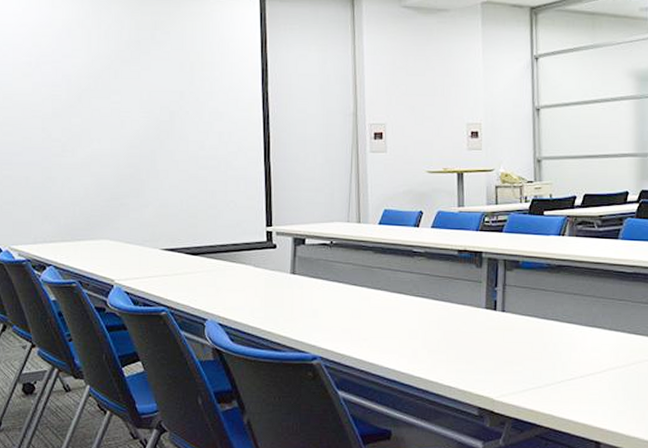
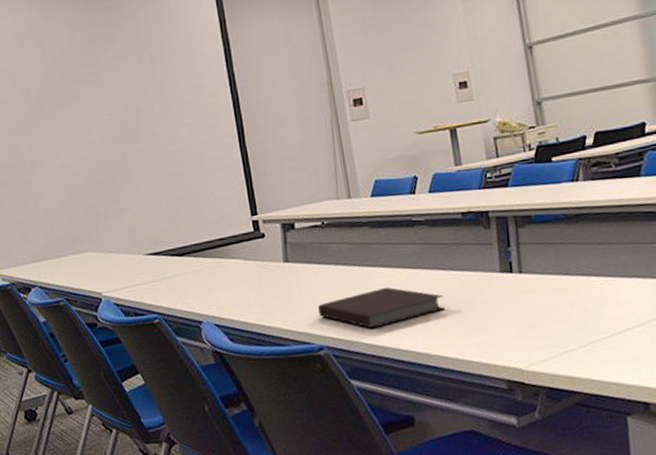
notebook: none [316,309,433,346] -> present [317,287,446,329]

